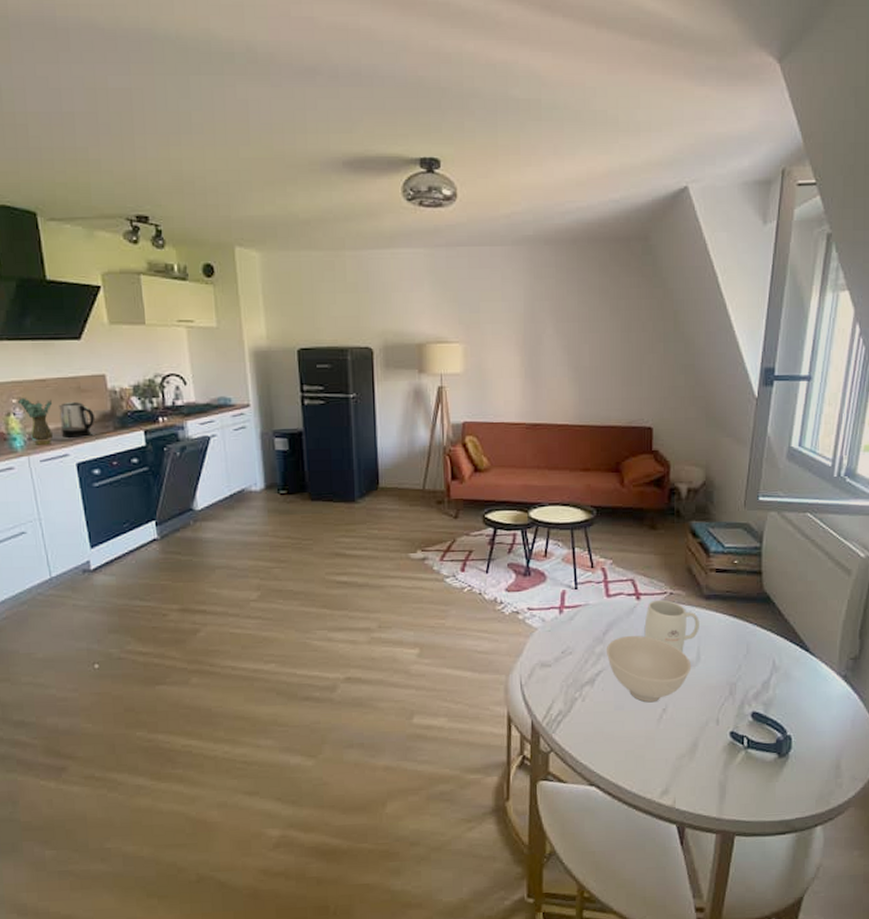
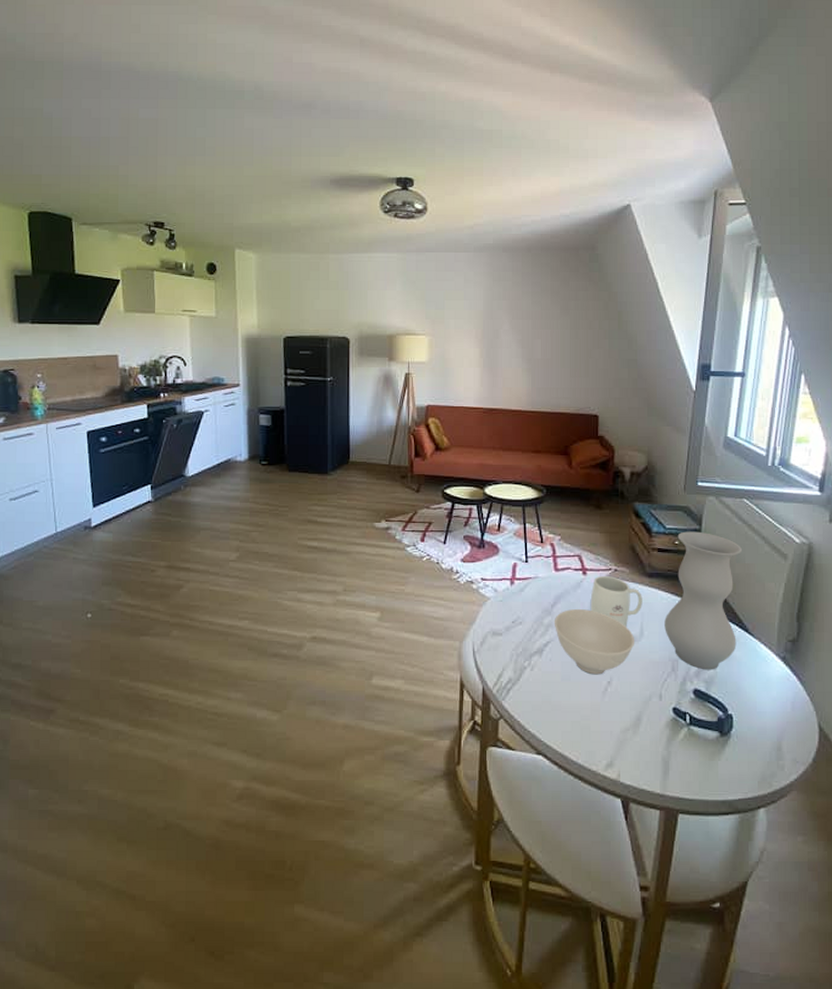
vase: present [18,397,53,447] -> none [42,372,70,416]
kettle: present [59,401,96,438] -> none [76,377,106,409]
vase: none [722,549,805,692] -> present [664,531,743,670]

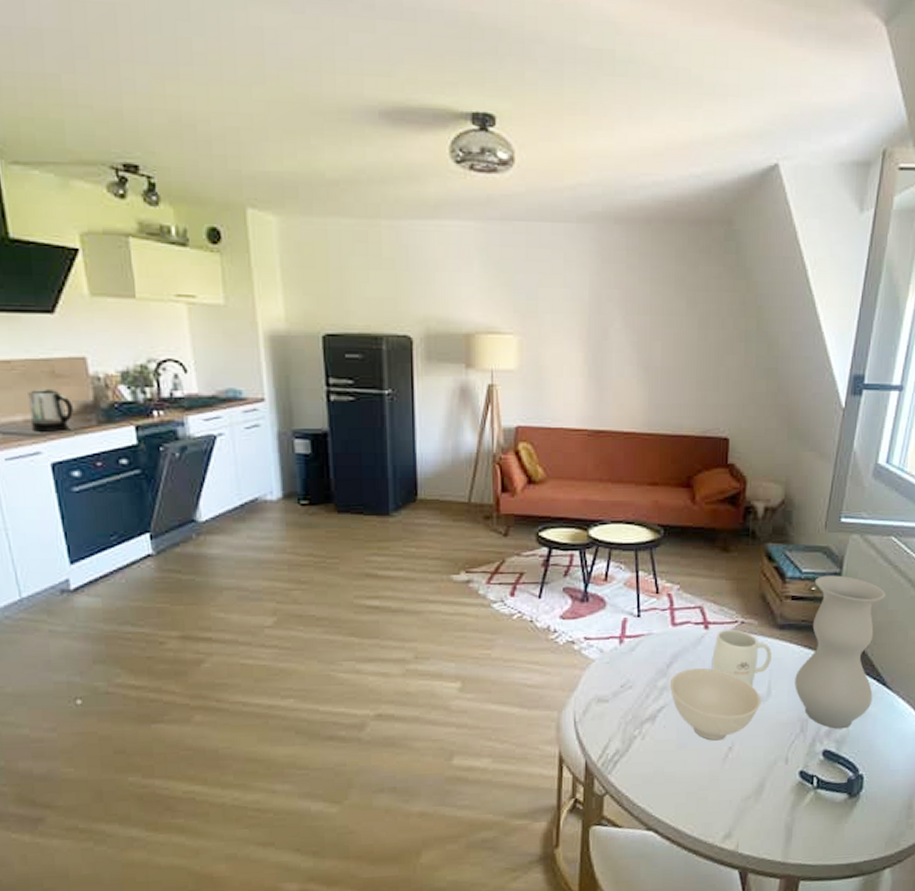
kettle: none [76,377,106,409] -> present [28,388,74,432]

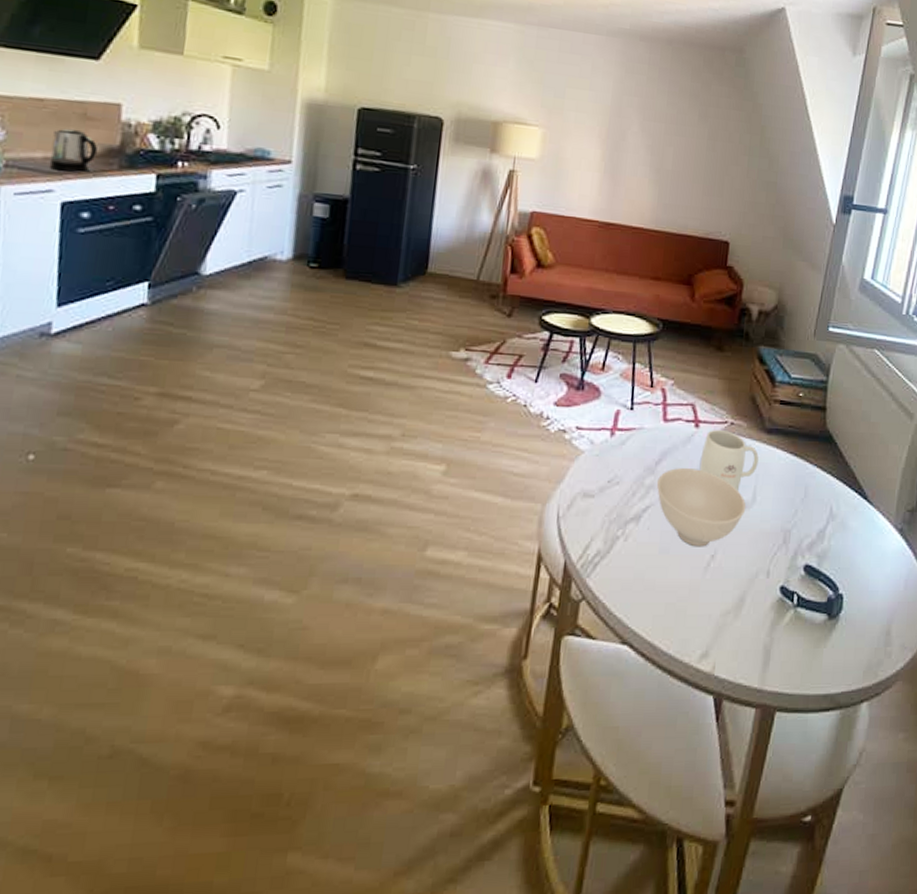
vase: present [795,575,887,729] -> none [779,382,869,543]

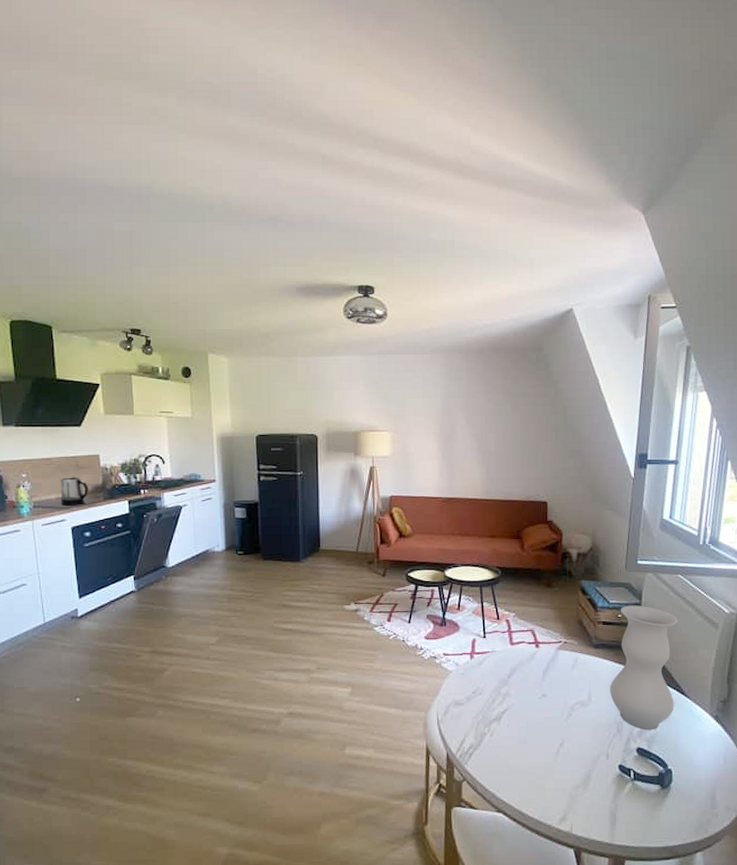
bowl: present [656,468,747,547] -> none [510,679,584,738]
mug: present [699,429,759,491] -> none [543,647,590,694]
vase: none [779,382,869,543] -> present [610,605,679,730]

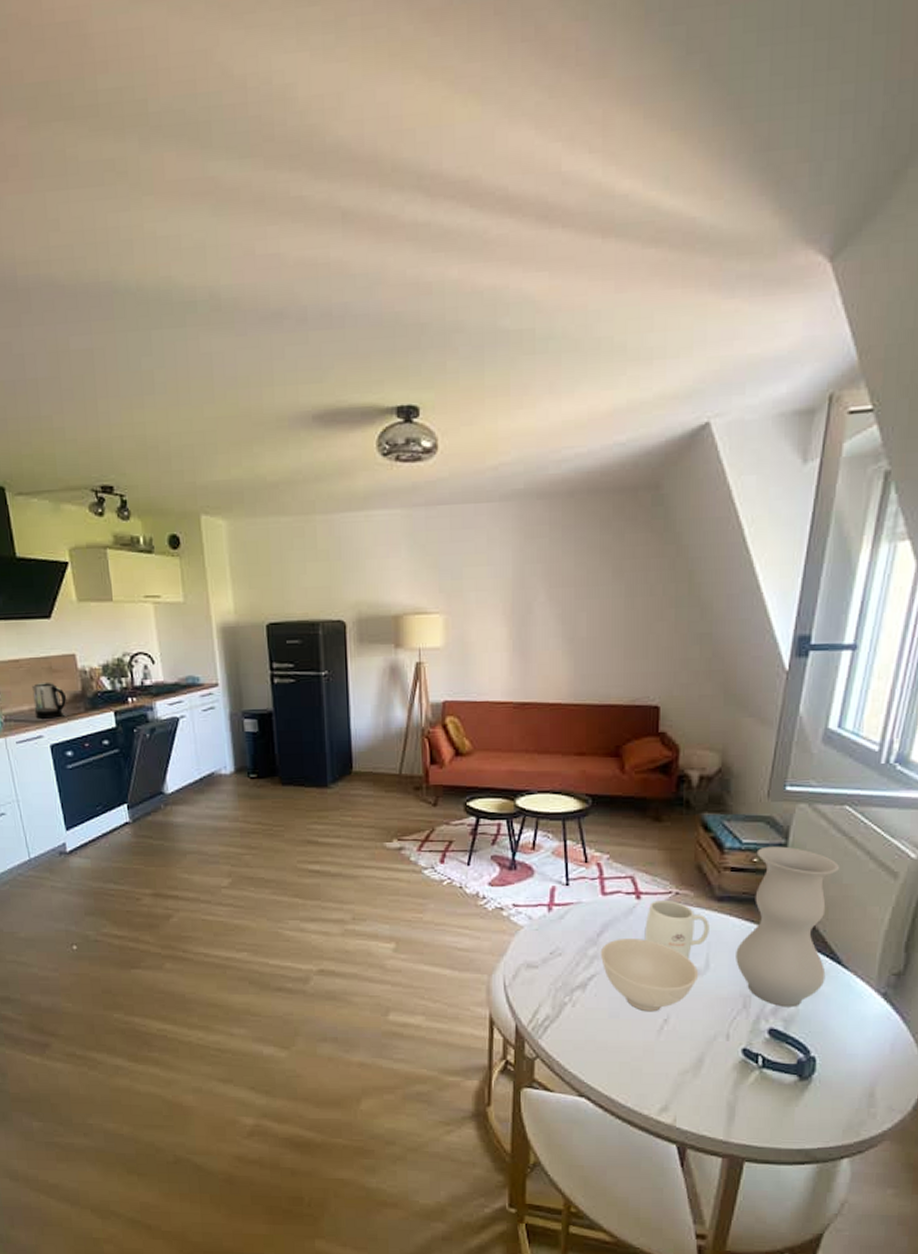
bowl: none [510,679,584,738] -> present [600,939,699,1012]
mug: none [543,647,590,694] -> present [644,899,710,958]

